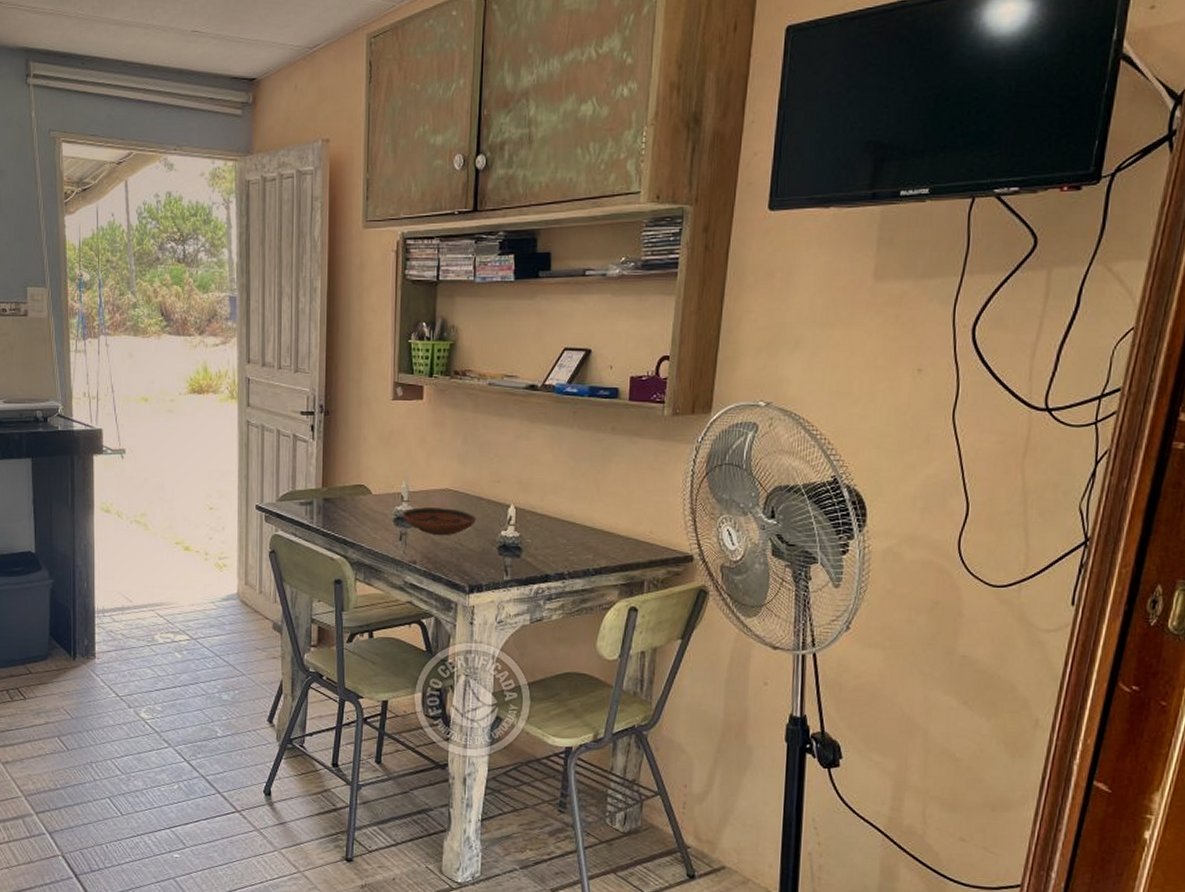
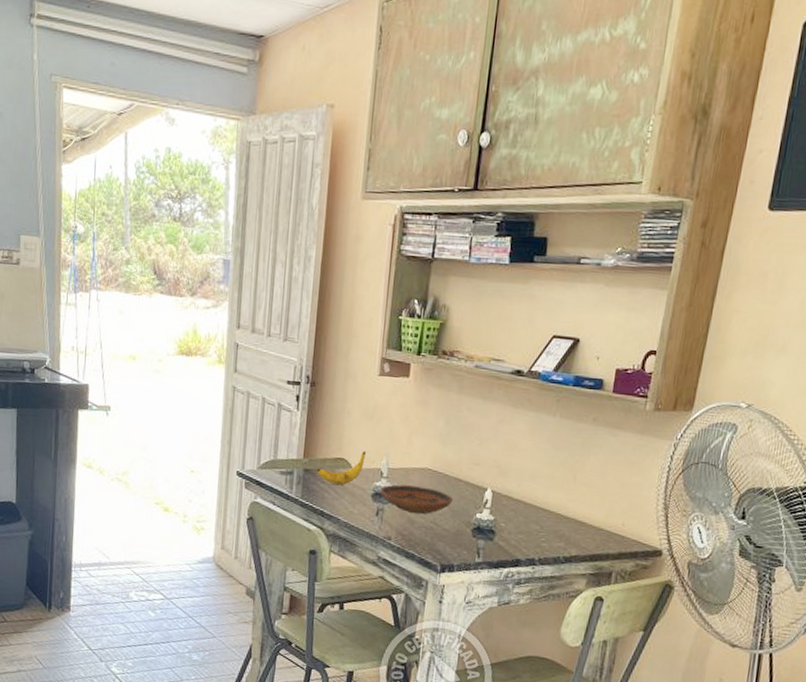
banana: none [336,476,386,511] -> present [316,450,367,485]

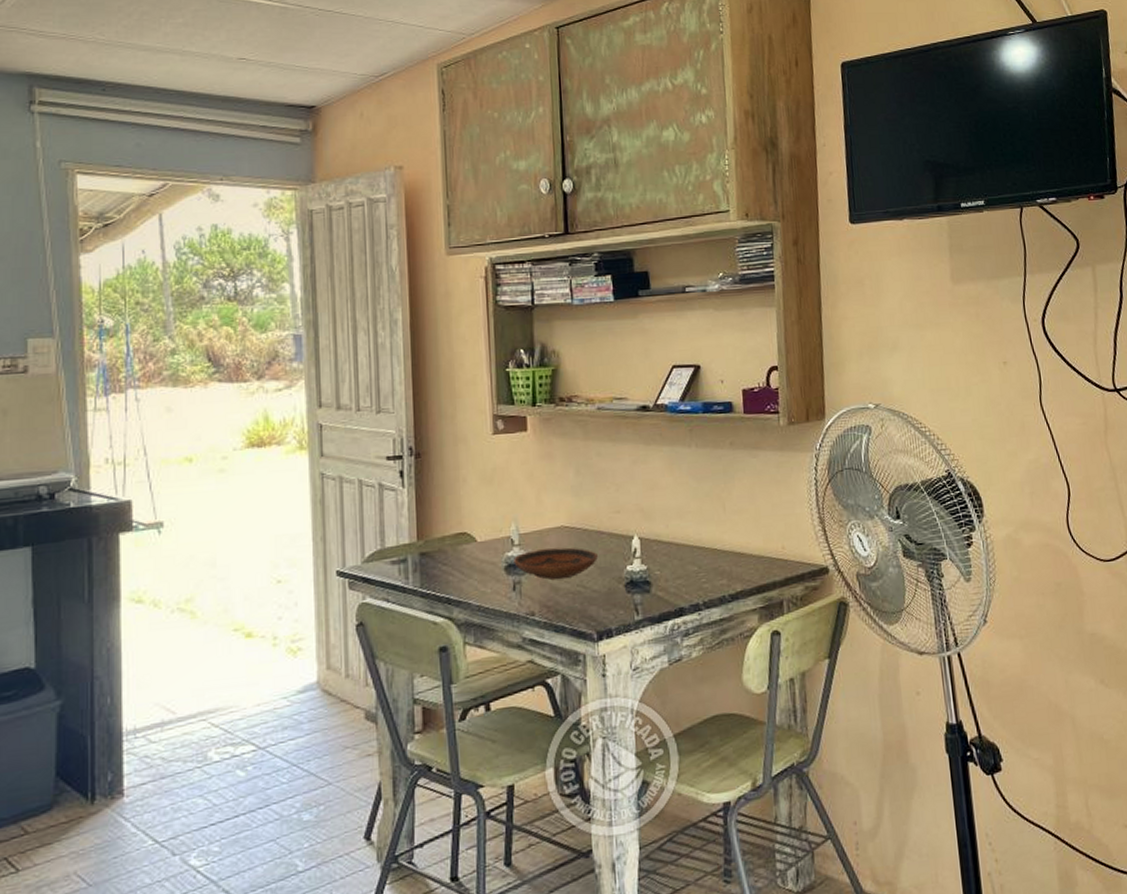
banana: present [316,450,367,485] -> none [435,519,492,564]

